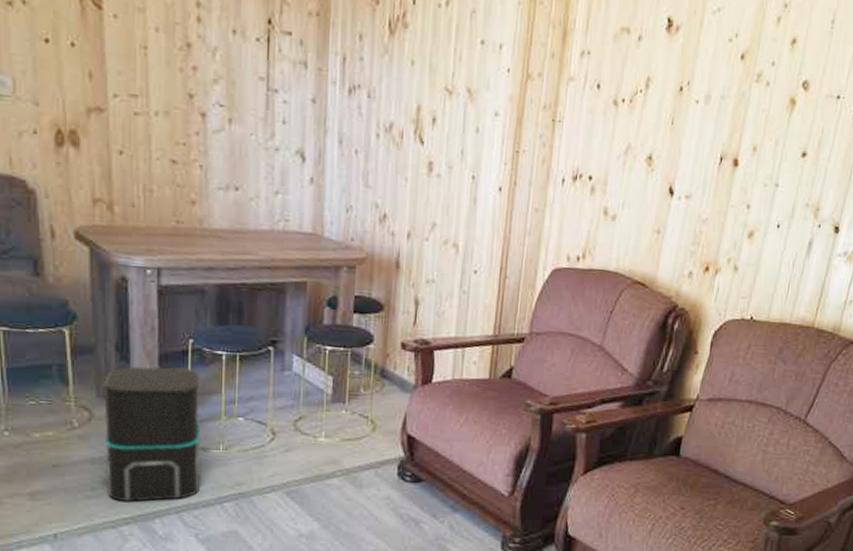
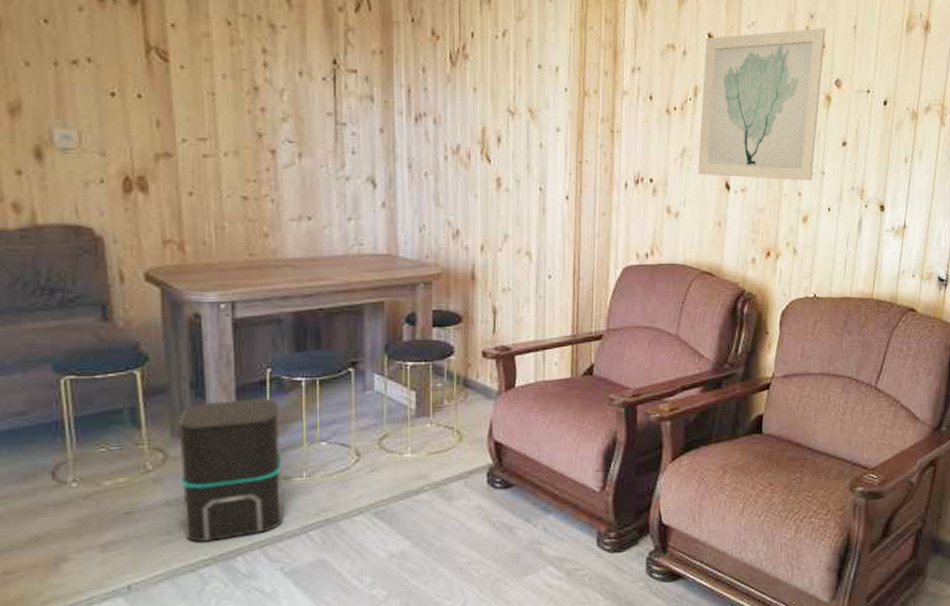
wall art: none [640,20,799,193] -> present [697,27,826,181]

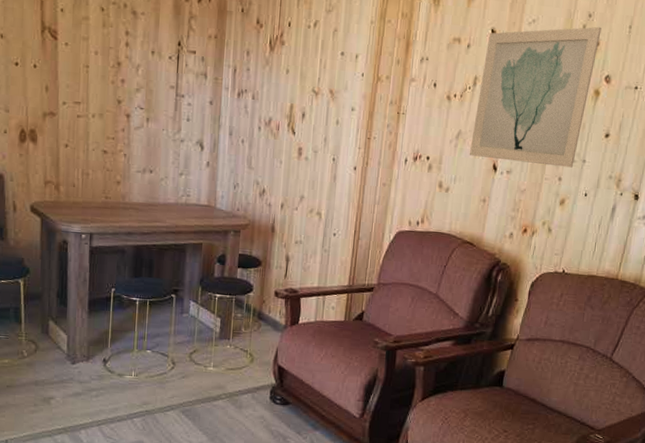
speaker: present [177,398,285,542] -> none [45,309,120,416]

